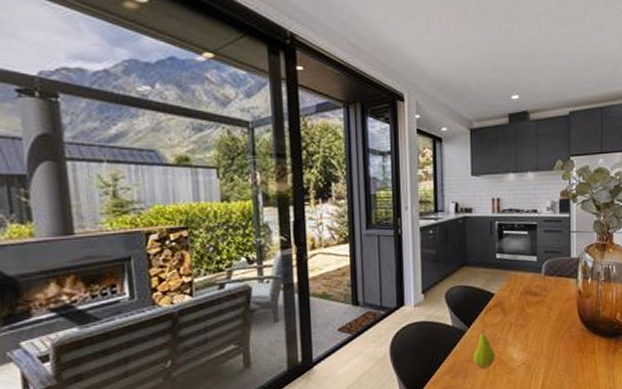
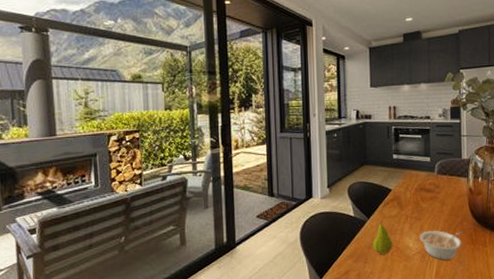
legume: none [525,338,571,371] -> present [420,230,463,260]

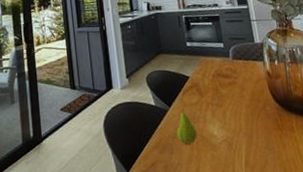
legume: present [420,230,463,260] -> none [223,116,268,148]

